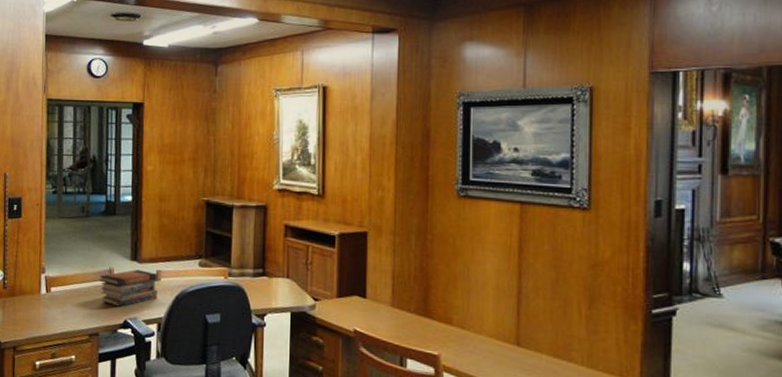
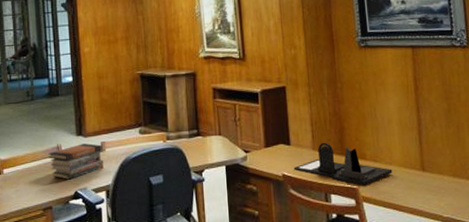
desk organizer: none [367,299,482,354] -> present [293,142,393,186]

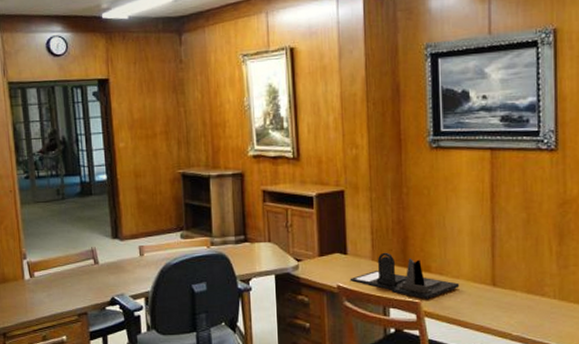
book stack: present [48,143,104,180] -> none [82,247,142,285]

